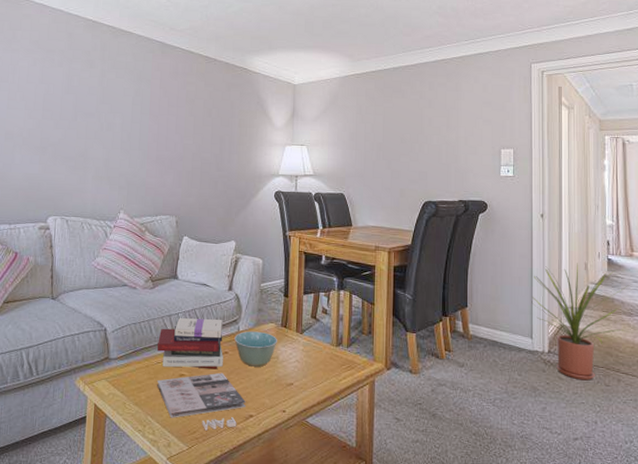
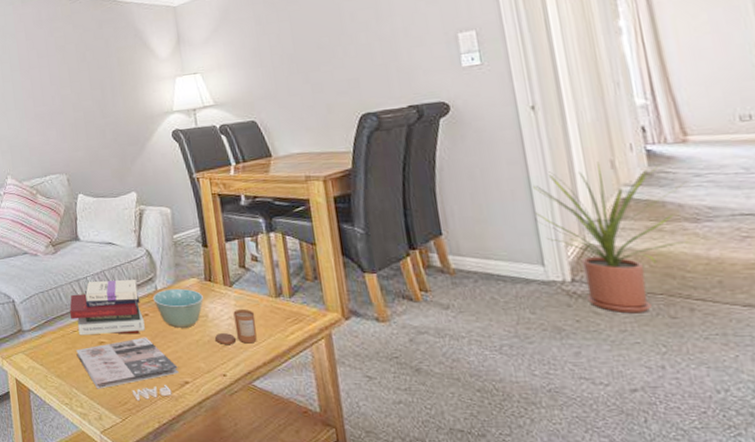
candle: none [282,353,317,385] -> present [215,308,257,344]

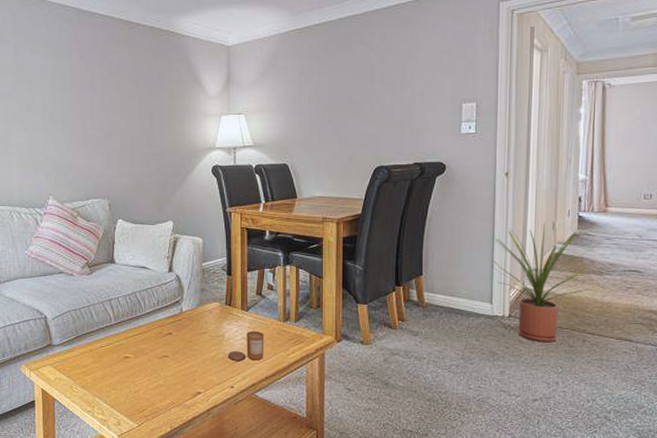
books: present [69,278,145,336] -> none [100,301,168,351]
magazine: present [76,337,179,401] -> none [102,353,193,409]
bowl: present [153,288,204,328] -> none [178,311,222,346]

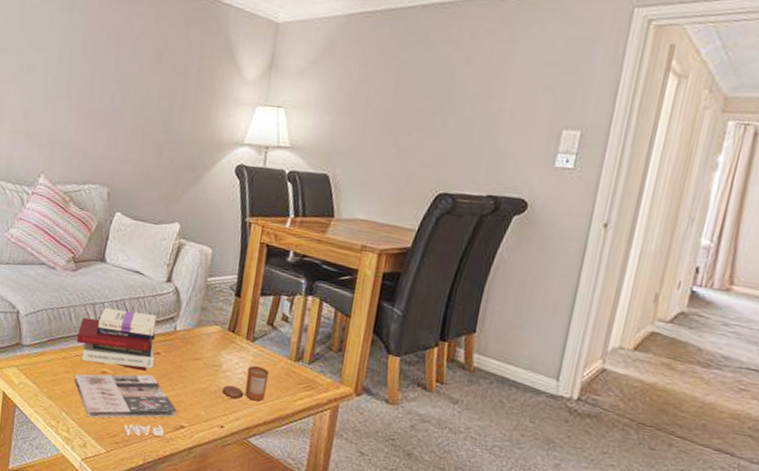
books: none [100,301,168,351] -> present [77,308,157,371]
magazine: none [102,353,193,409] -> present [74,374,177,437]
house plant: present [493,222,600,343] -> none [568,292,714,440]

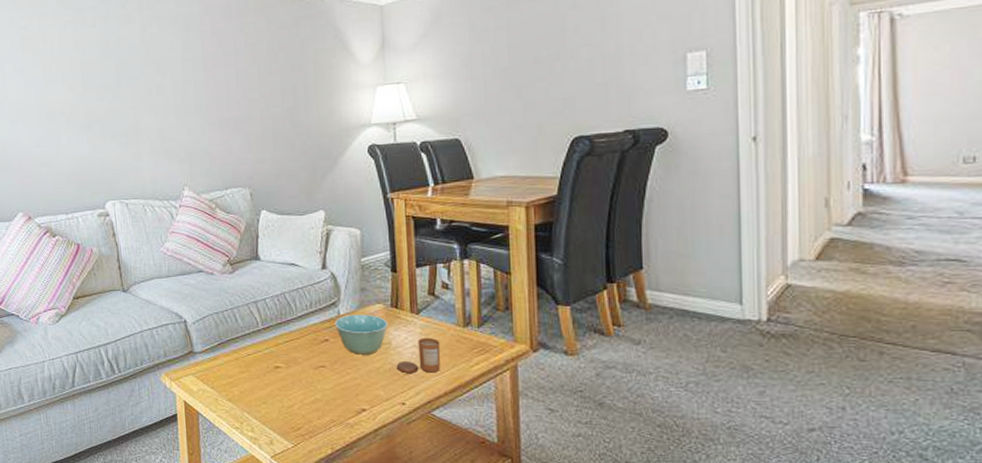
magazine: present [74,374,177,437] -> none [250,362,356,427]
books: present [77,308,157,371] -> none [245,302,324,360]
bowl: none [169,331,222,374] -> present [335,314,388,355]

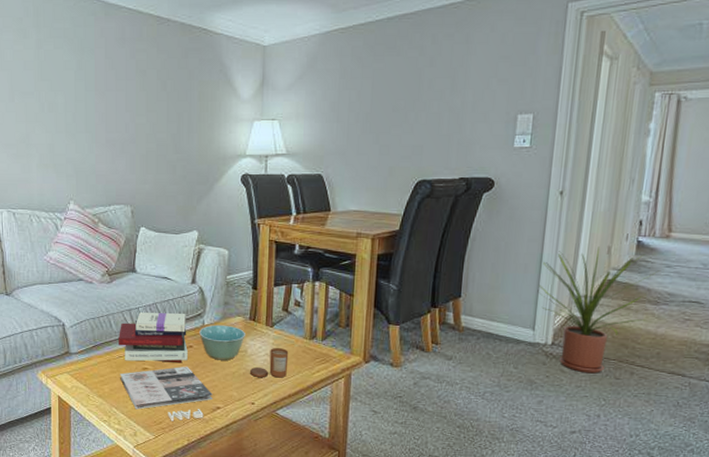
books: none [245,302,324,360] -> present [119,312,188,363]
magazine: none [250,362,356,427] -> present [120,366,213,421]
house plant: none [741,199,898,355] -> present [539,246,659,374]

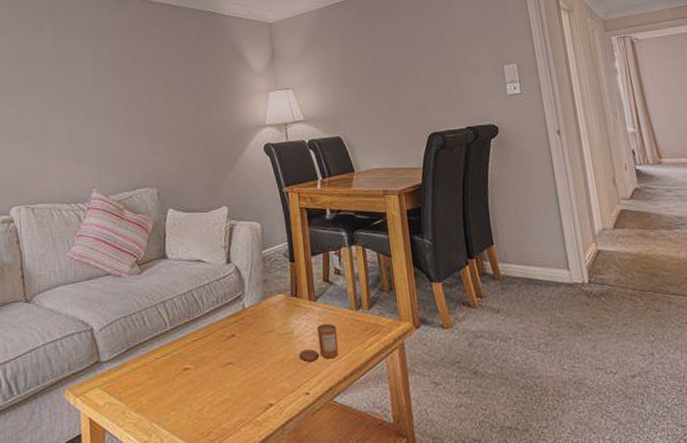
books: present [119,312,188,363] -> none [153,297,231,363]
magazine: present [120,366,213,421] -> none [158,359,263,430]
bowl: present [199,324,245,361] -> none [240,305,289,348]
house plant: present [539,246,659,374] -> none [560,179,671,309]

